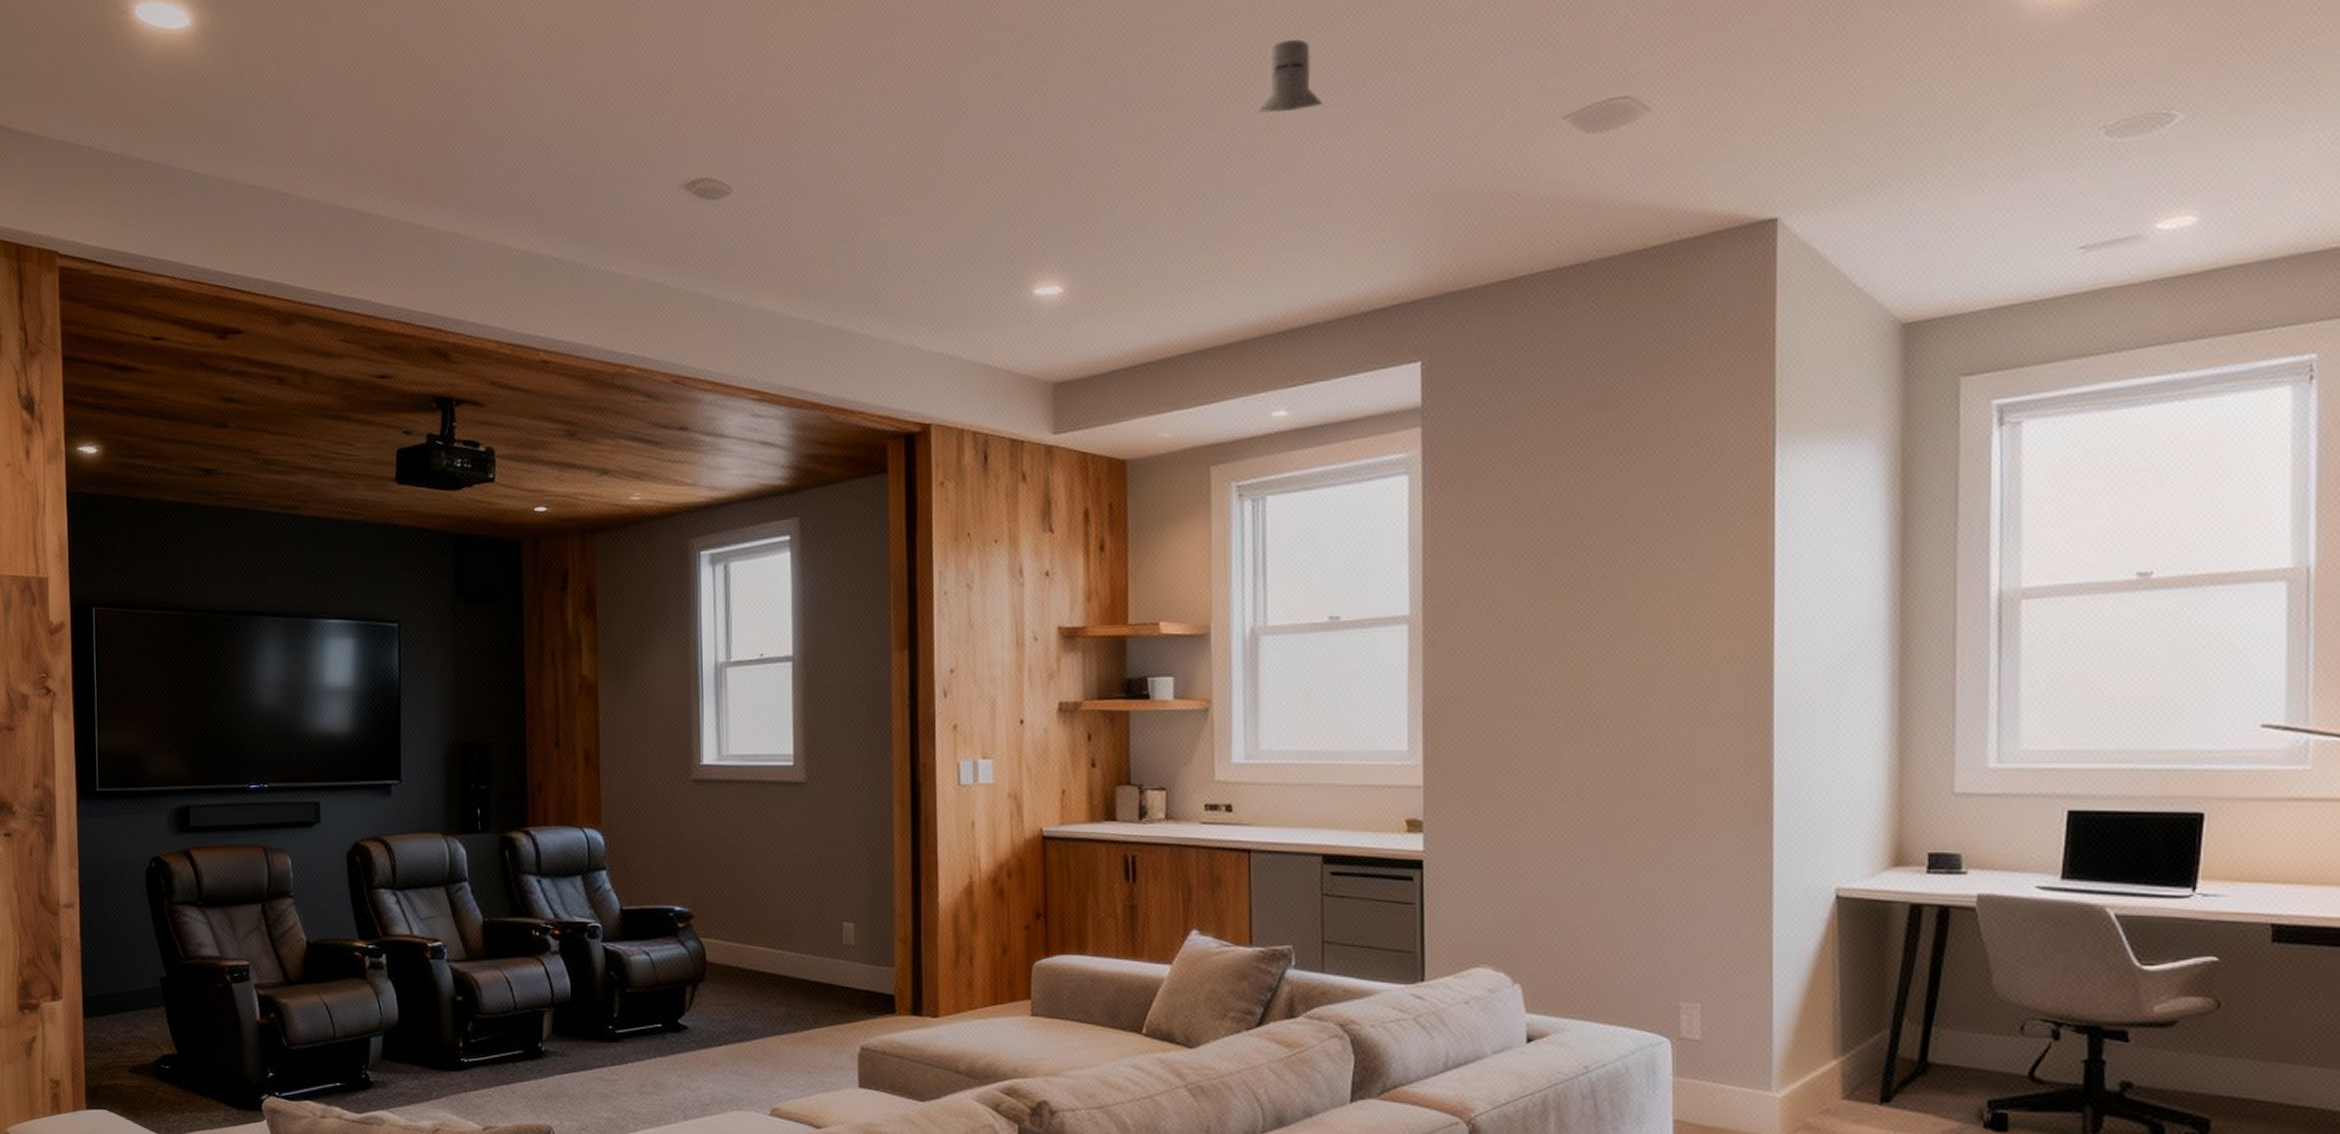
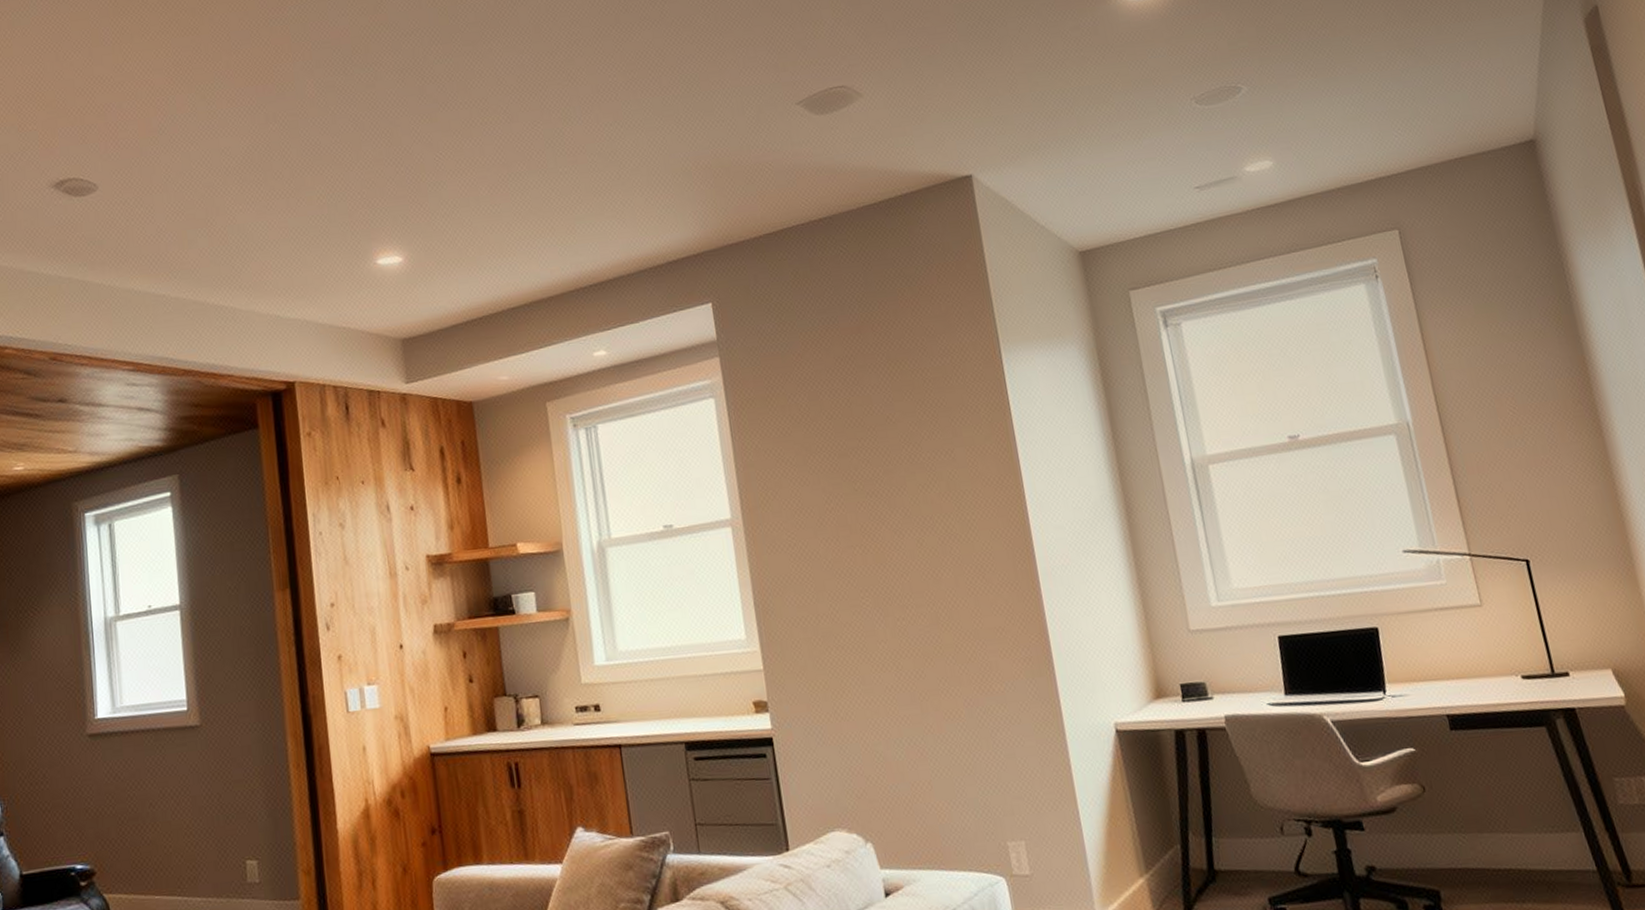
knight helmet: present [1257,39,1323,113] -> none [551,48,605,108]

